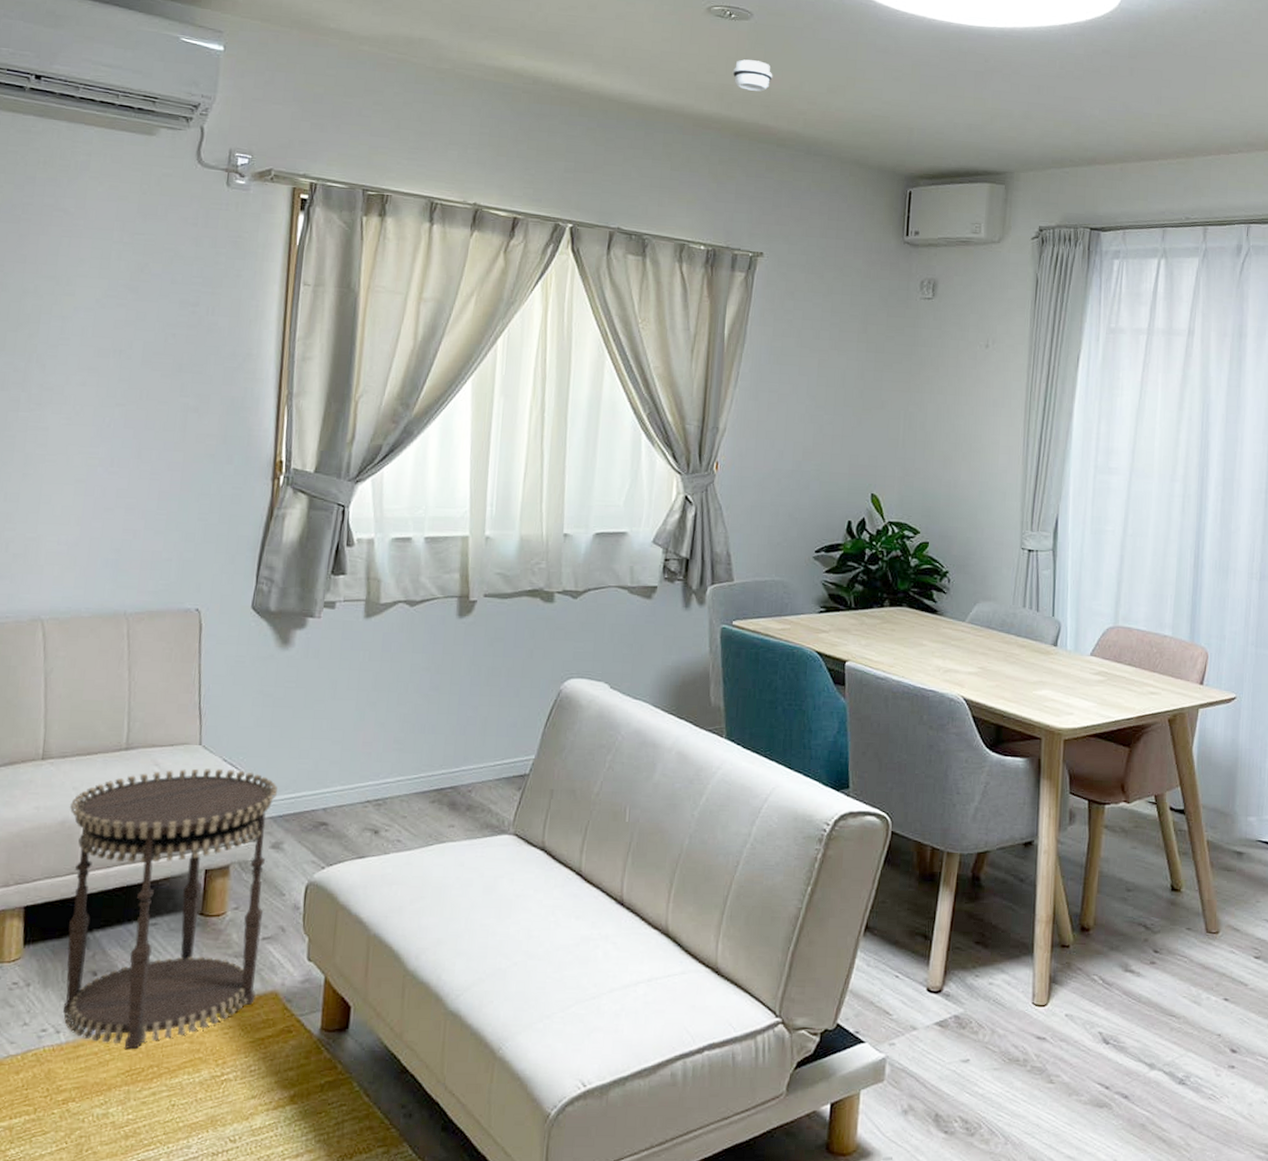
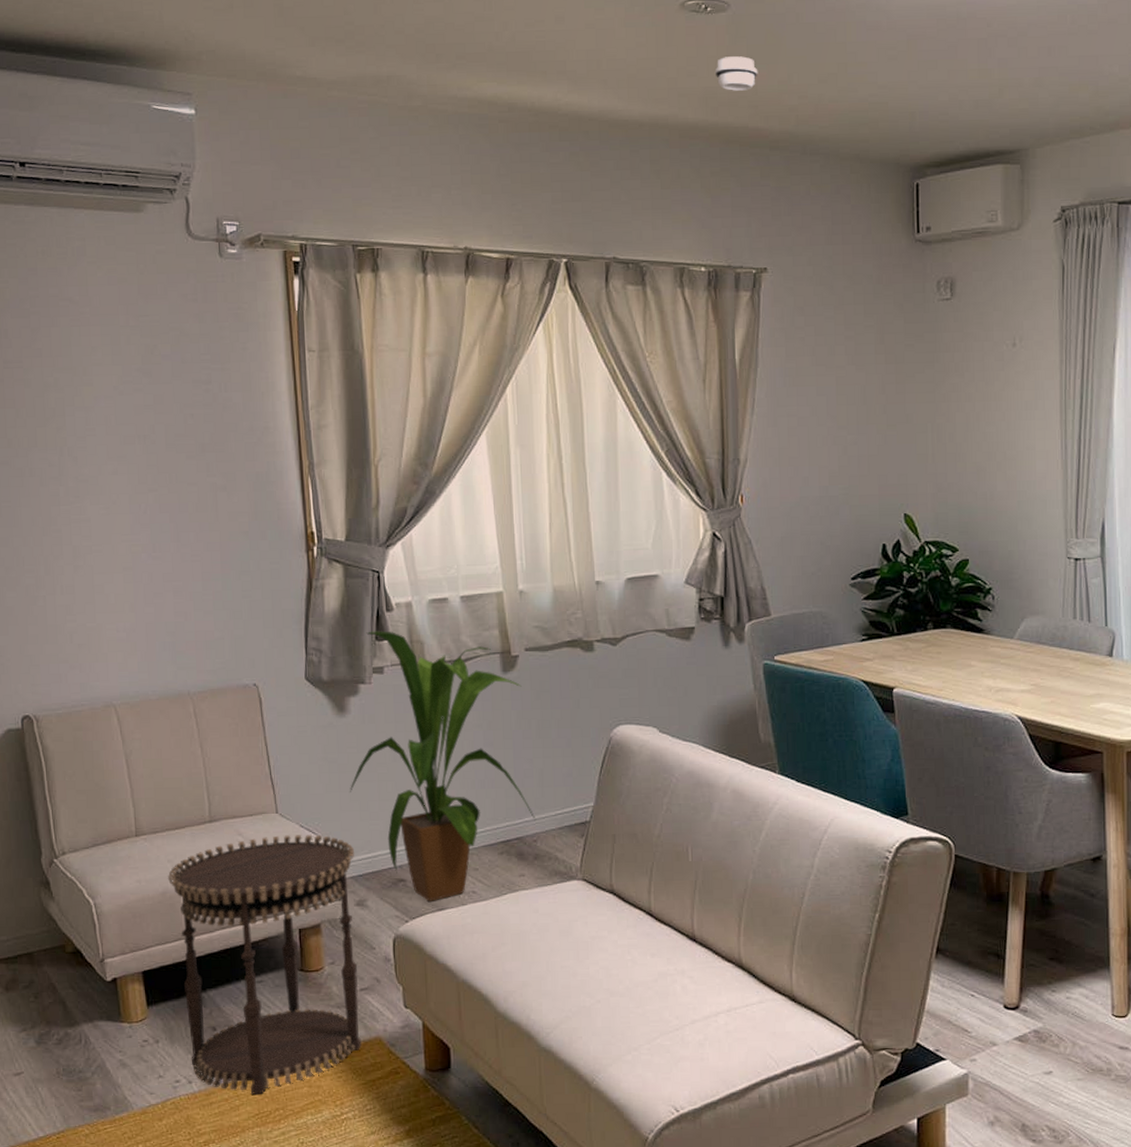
house plant: none [281,564,476,848] -> present [349,631,536,901]

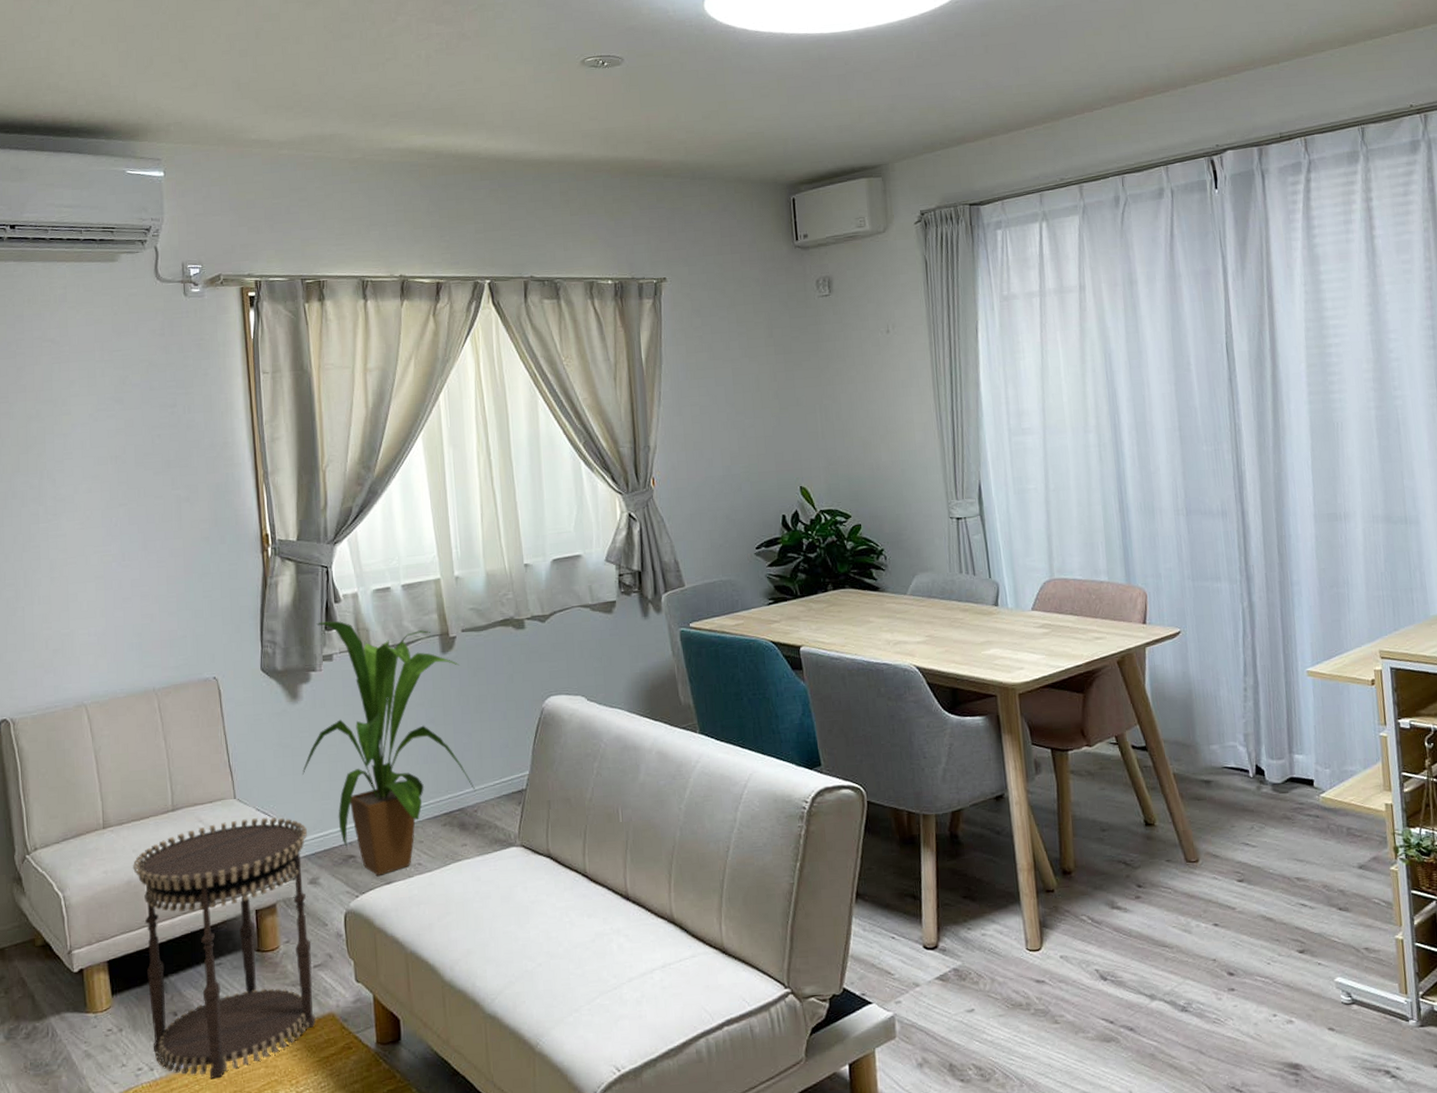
smoke detector: present [714,56,758,91] -> none [613,101,651,130]

